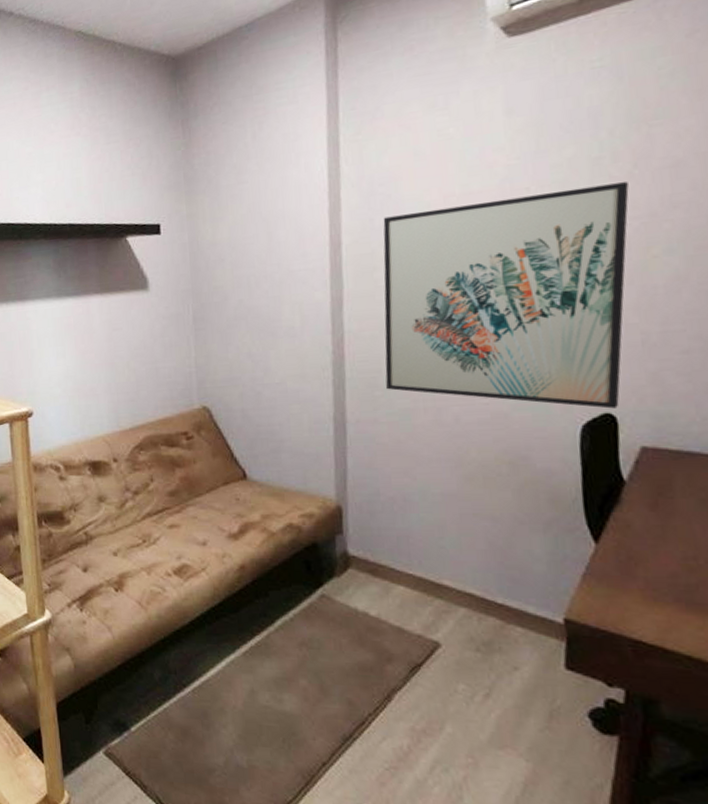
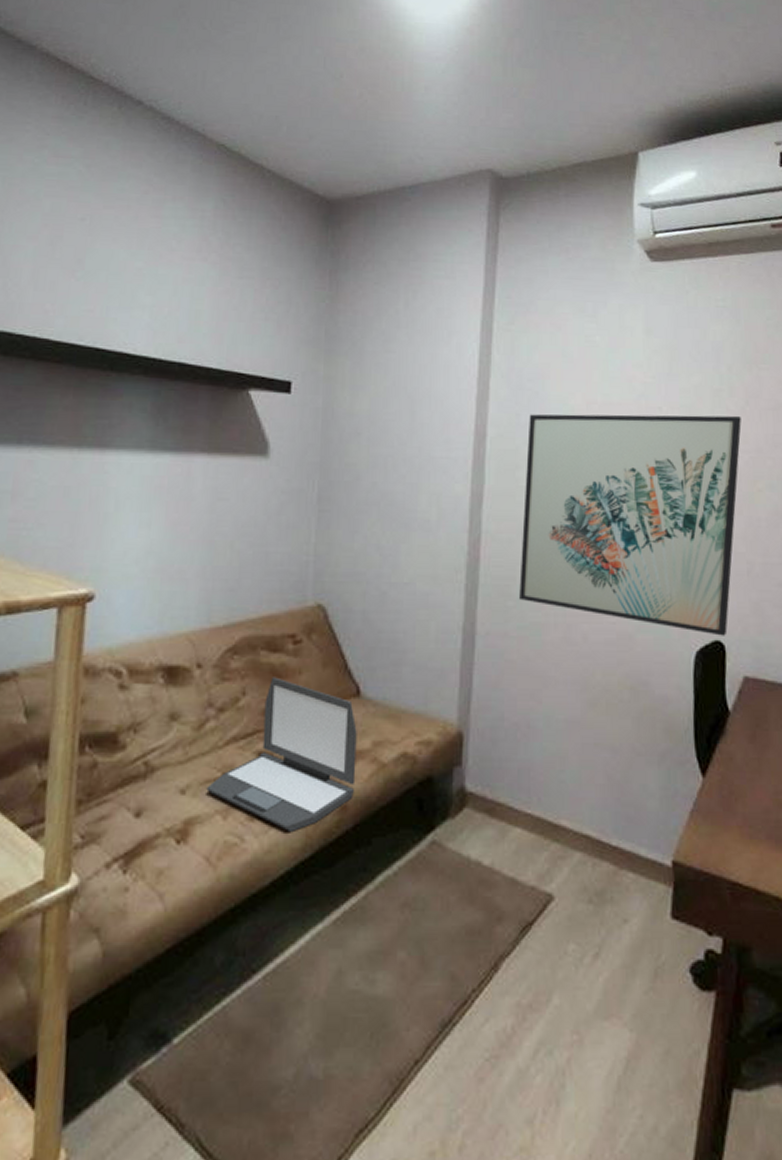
laptop: none [132,466,250,585] -> present [206,677,357,831]

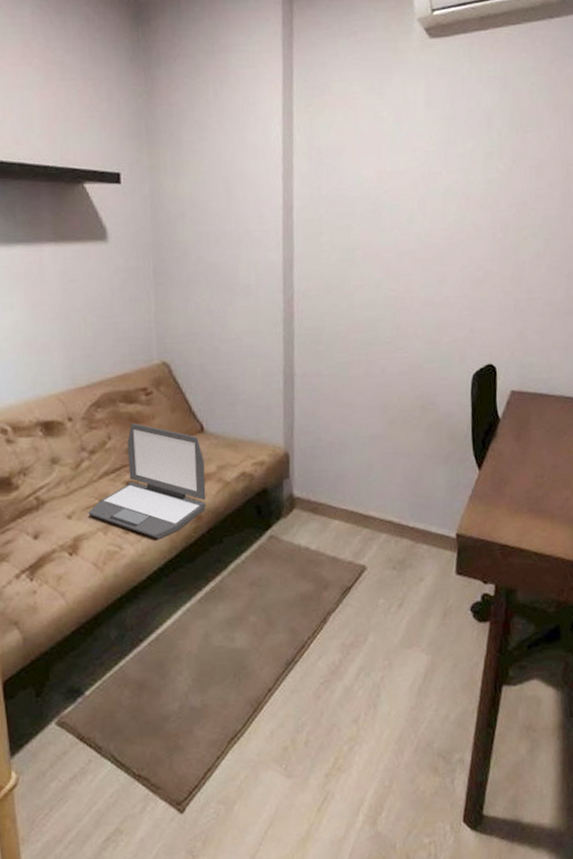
wall art: present [519,414,742,636] -> none [327,175,509,360]

